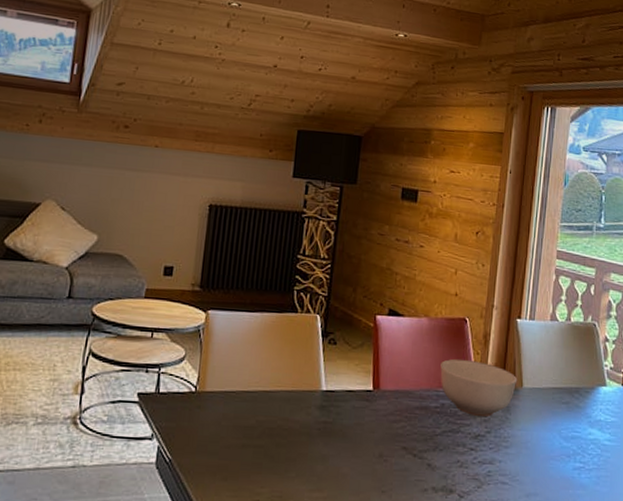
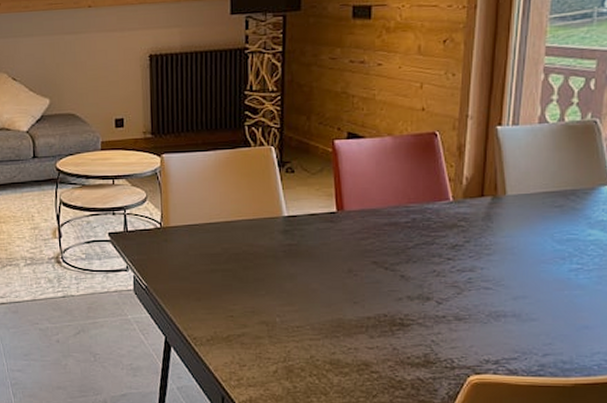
bowl: present [440,358,518,416] -> none [409,173,500,227]

